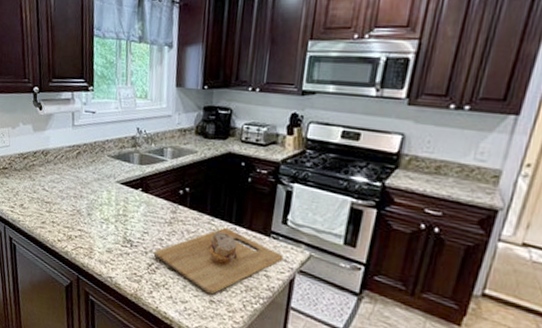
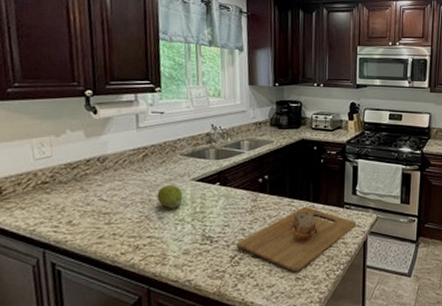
fruit: none [86,183,109,207] -> present [156,184,183,208]

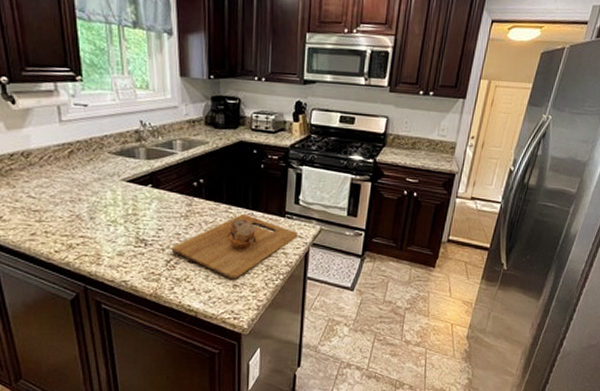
fruit: present [156,184,183,208] -> none [86,184,114,209]

